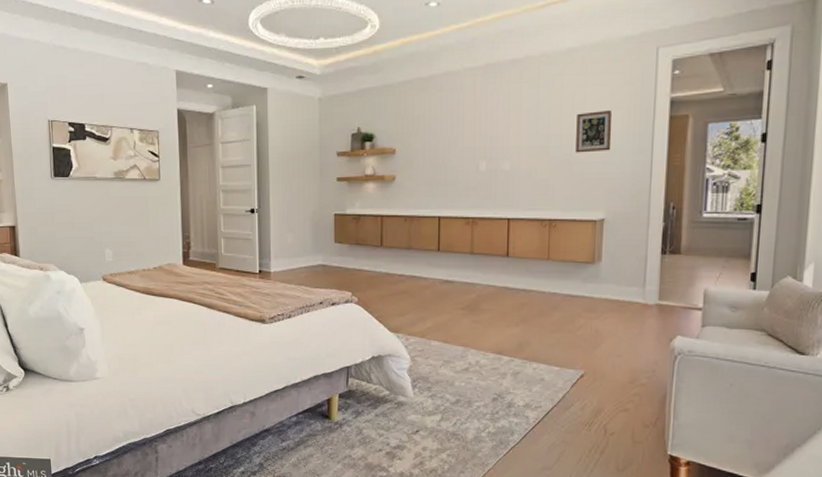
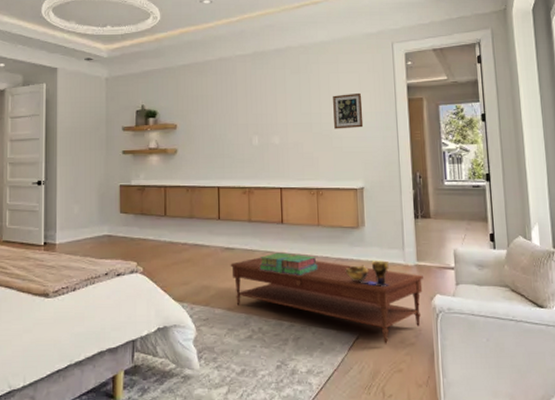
coffee table: none [448,291,664,383] -> present [230,257,423,344]
stack of books: none [480,287,545,311] -> present [259,252,318,276]
decorative bowl: none [574,298,625,325] -> present [345,260,389,286]

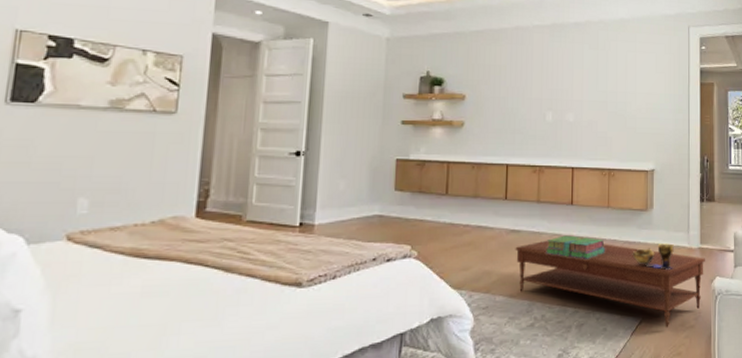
picture frame: present [333,92,364,129] -> none [629,73,658,110]

